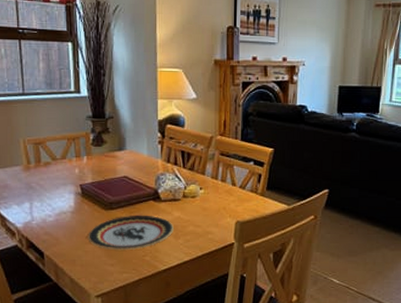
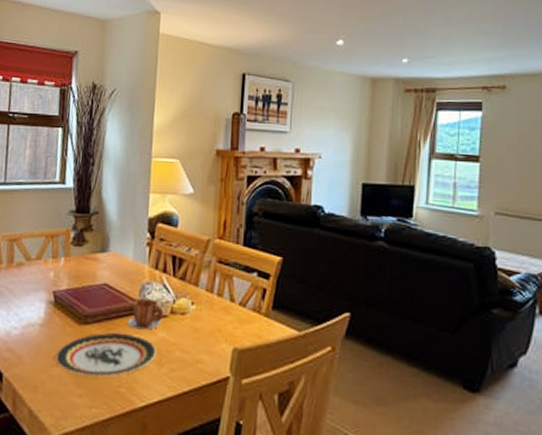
mug: none [146,187,177,211] -> present [127,298,164,330]

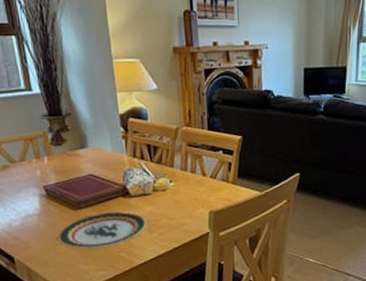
mug: present [127,298,164,330] -> none [116,182,148,208]

